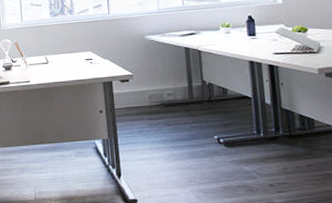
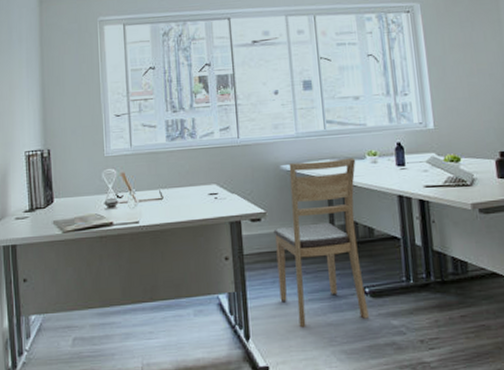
chair: none [139,29,223,170] -> present [273,158,369,328]

